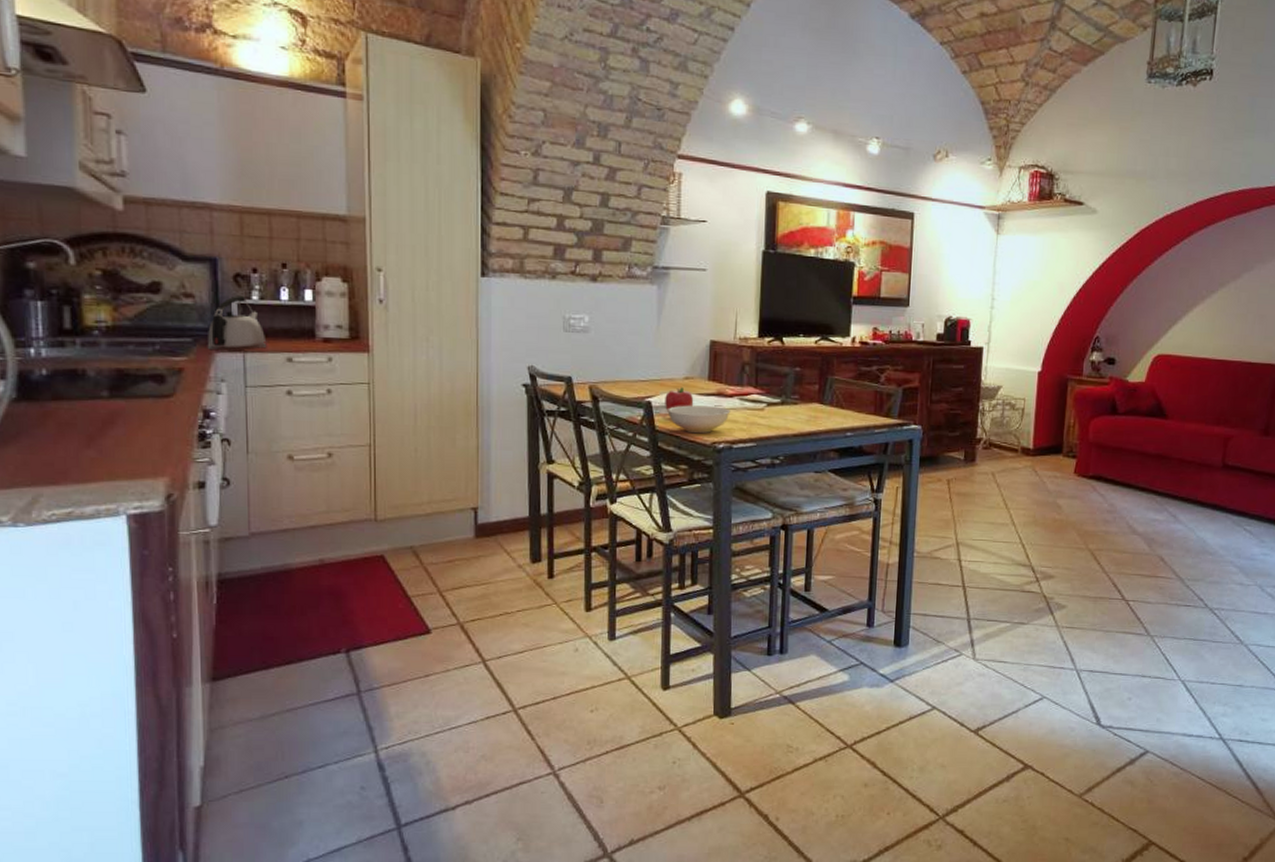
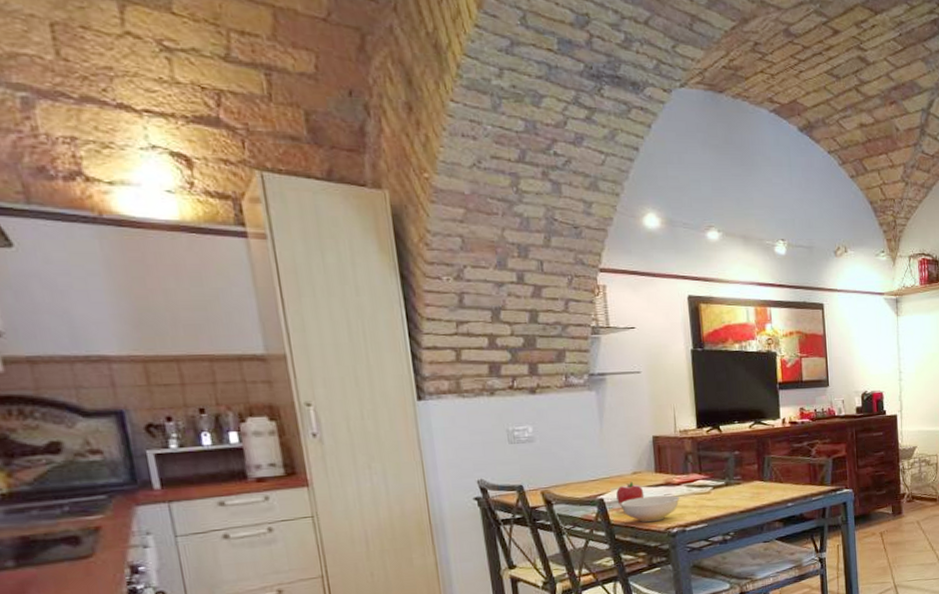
kettle: present [207,296,267,353] -> none [123,446,194,505]

